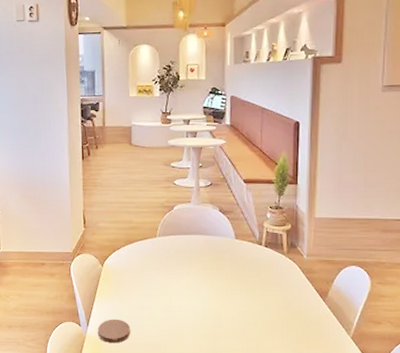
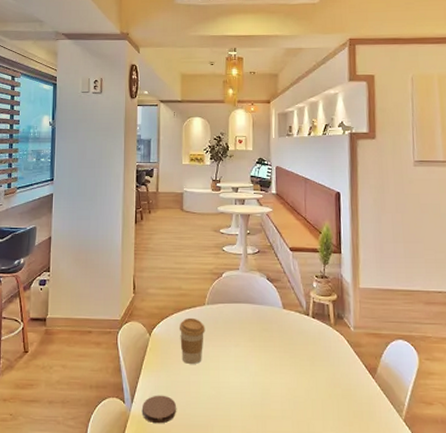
coffee cup: none [130,249,157,291] -> present [179,317,205,364]

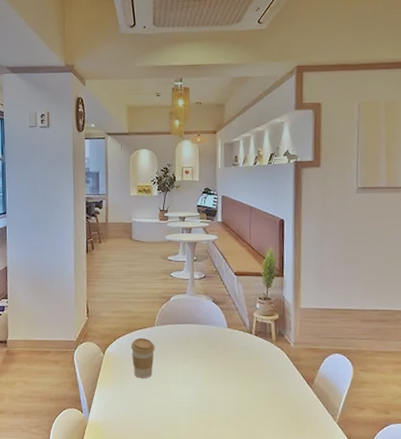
coaster: present [141,395,176,424] -> none [98,405,130,430]

